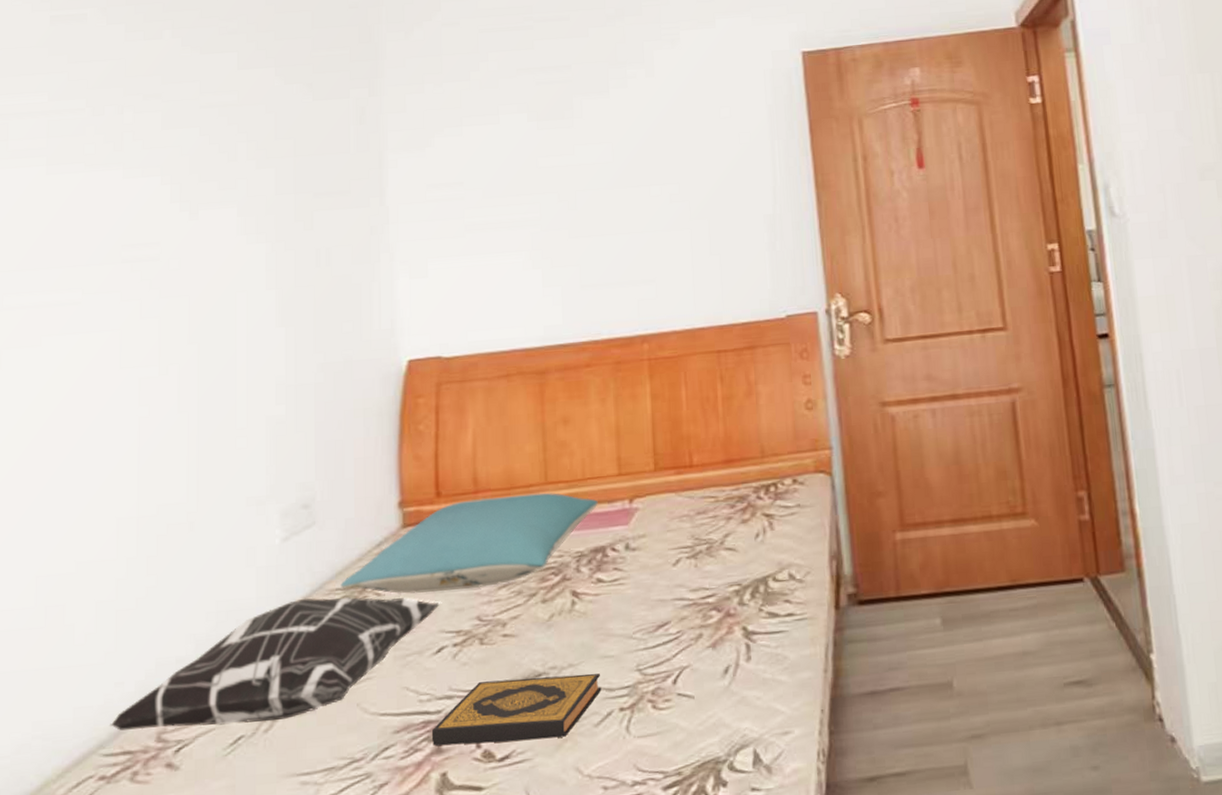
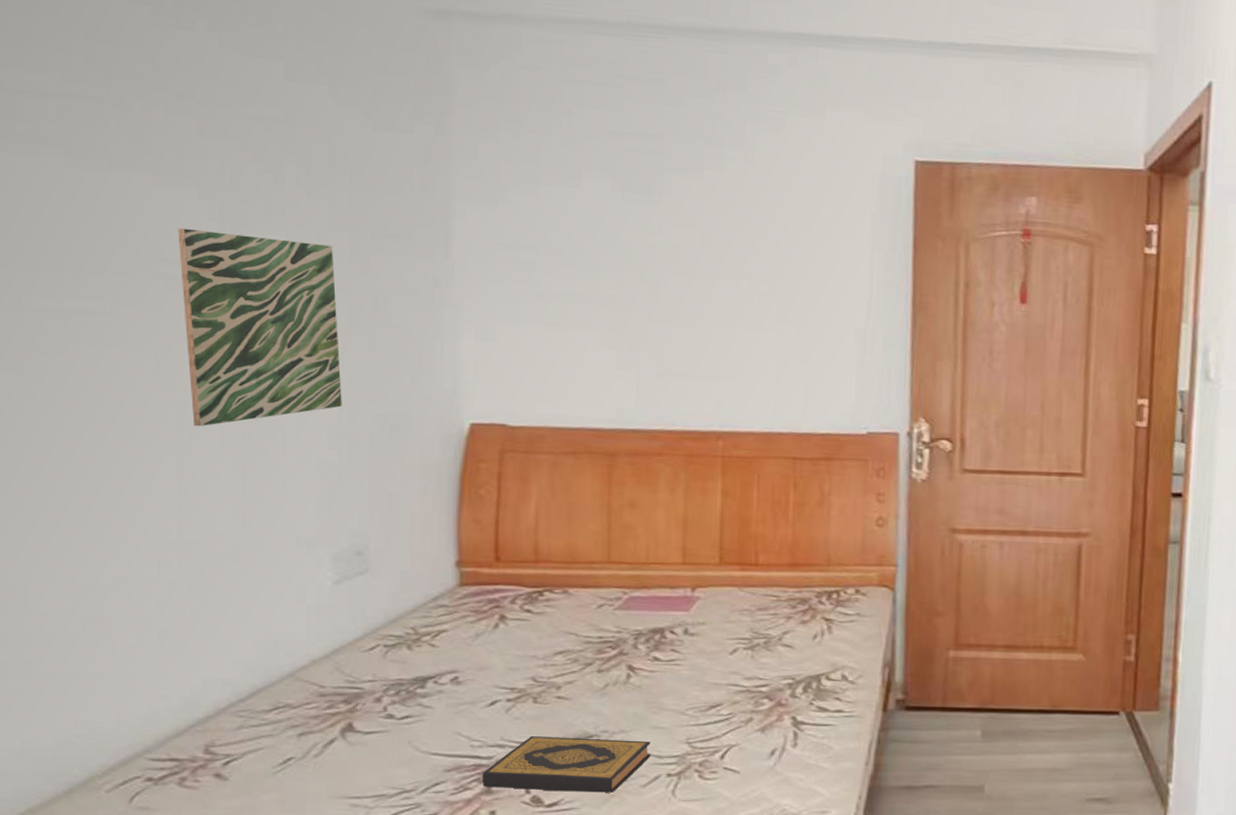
decorative pillow: present [108,597,440,731] -> none [154,640,495,748]
wall art: none [142,209,289,400] -> present [177,228,342,427]
pillow: present [340,492,598,595] -> none [394,568,660,652]

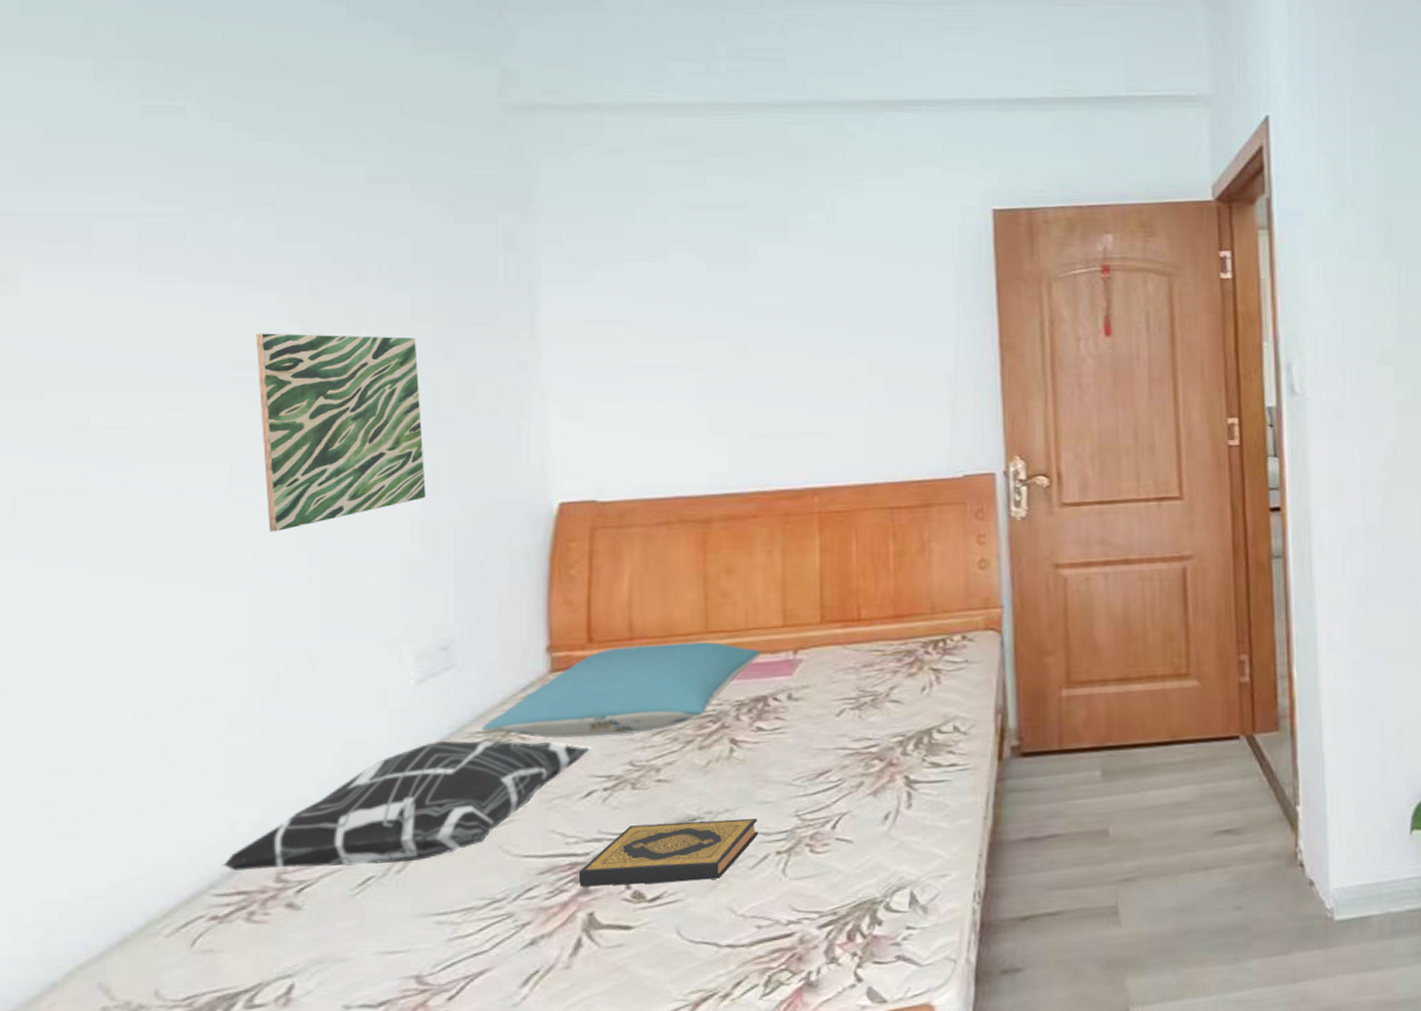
decorative pillow: none [154,640,495,748] -> present [221,740,590,871]
pillow: none [394,568,660,652] -> present [482,641,761,739]

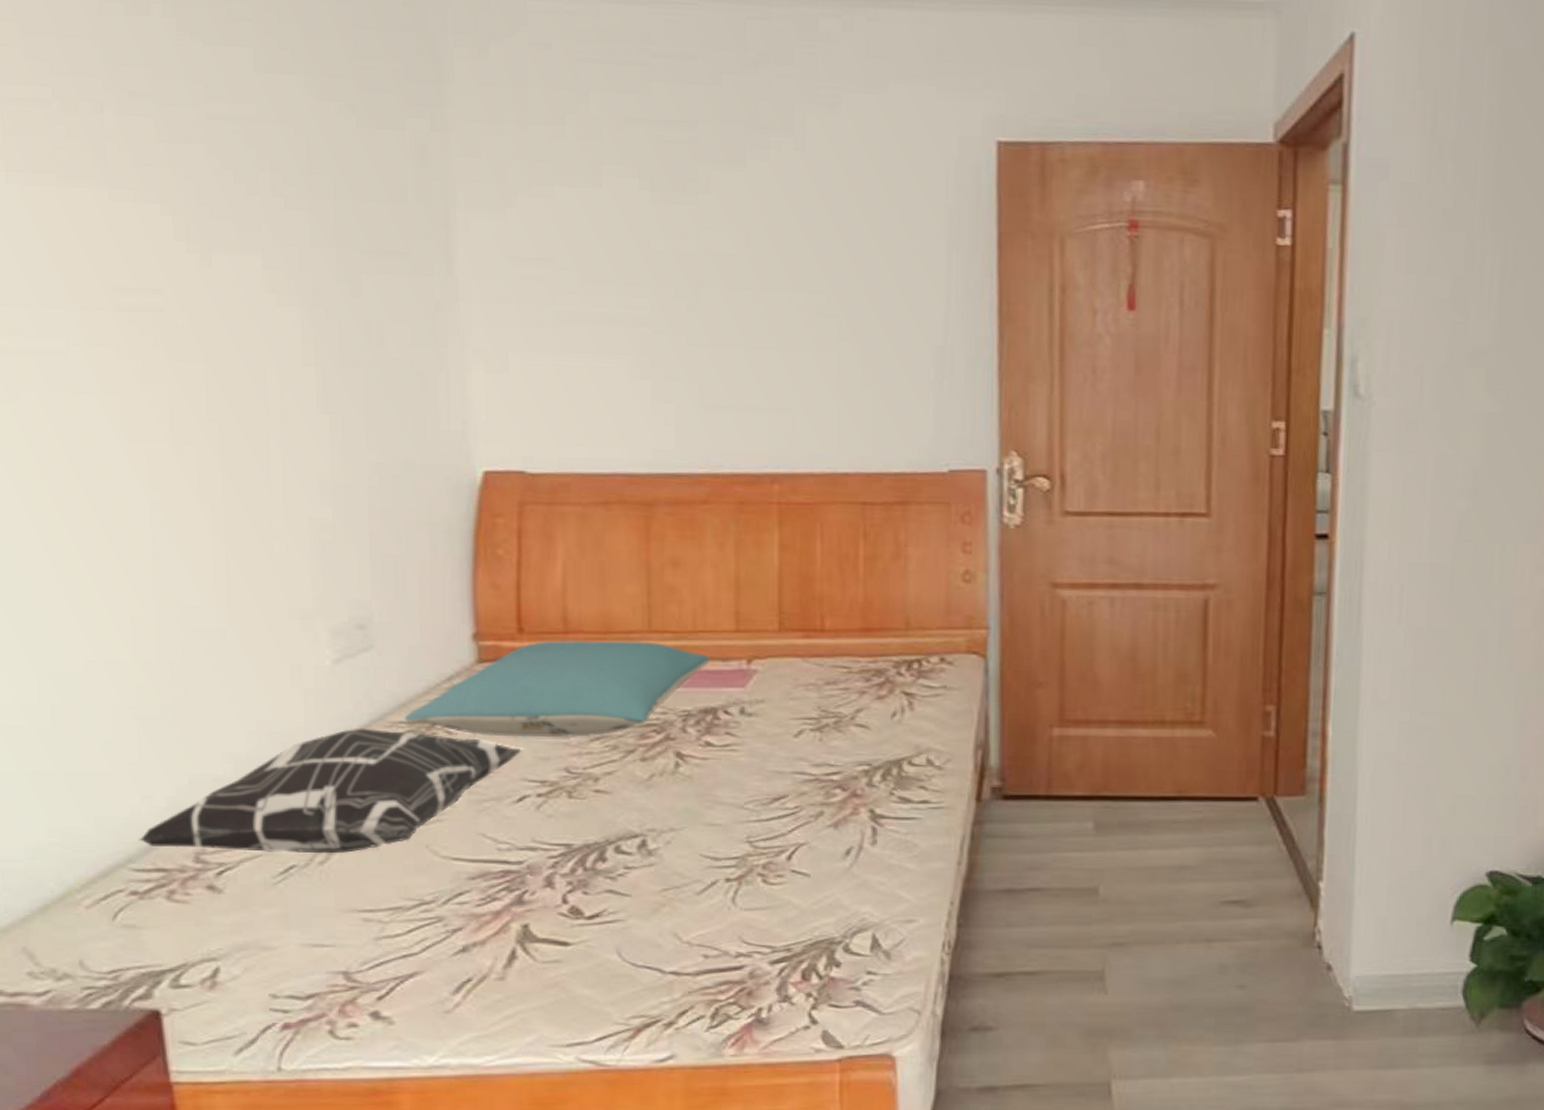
wall art: present [255,333,426,532] -> none [138,250,335,483]
hardback book: present [578,818,759,887] -> none [511,837,706,902]

